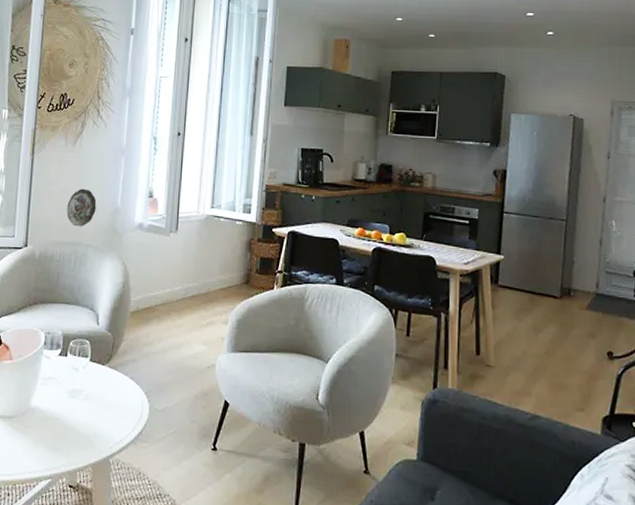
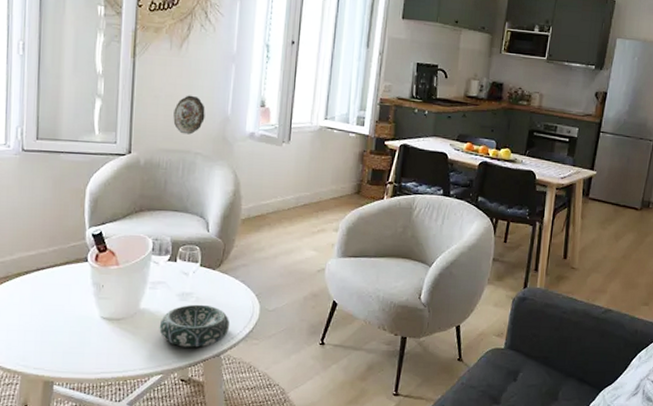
decorative bowl: none [49,402,119,450] -> present [159,304,230,348]

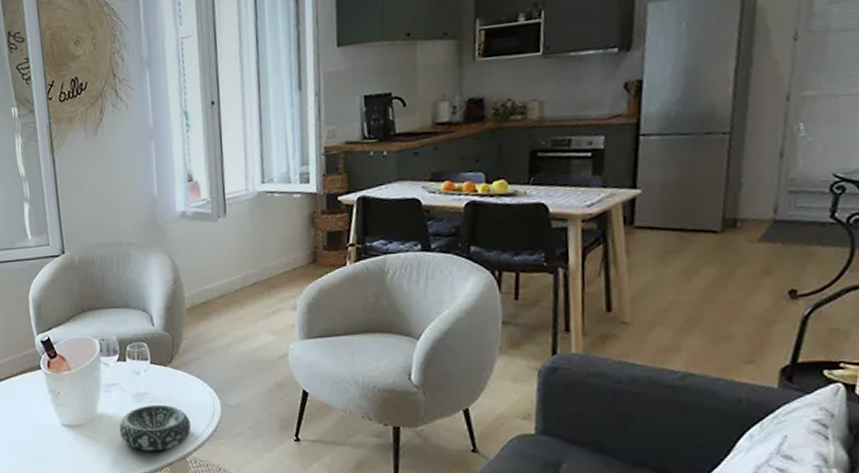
decorative plate: present [173,95,205,135] -> none [99,182,132,225]

